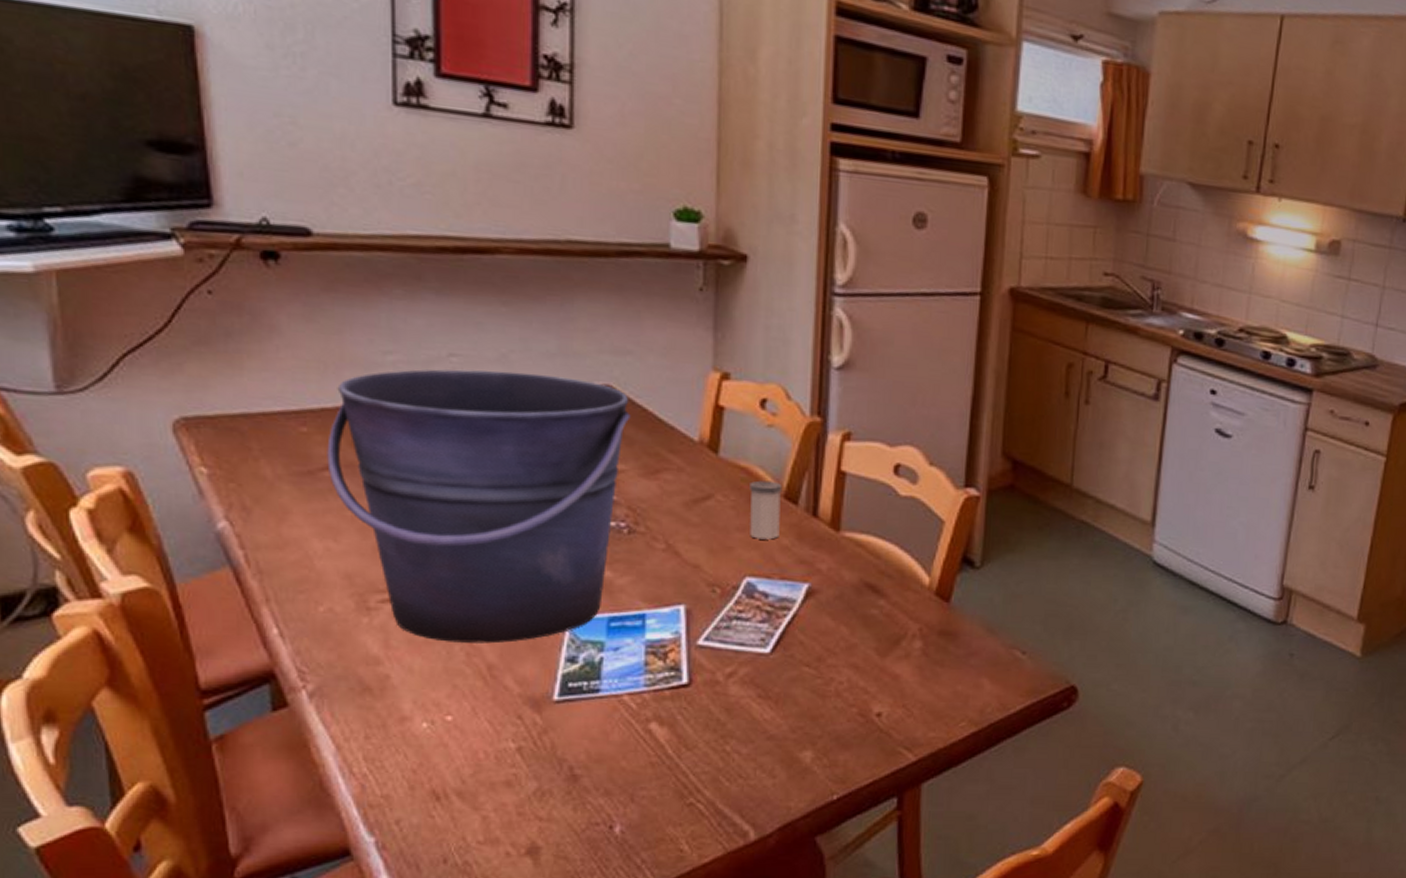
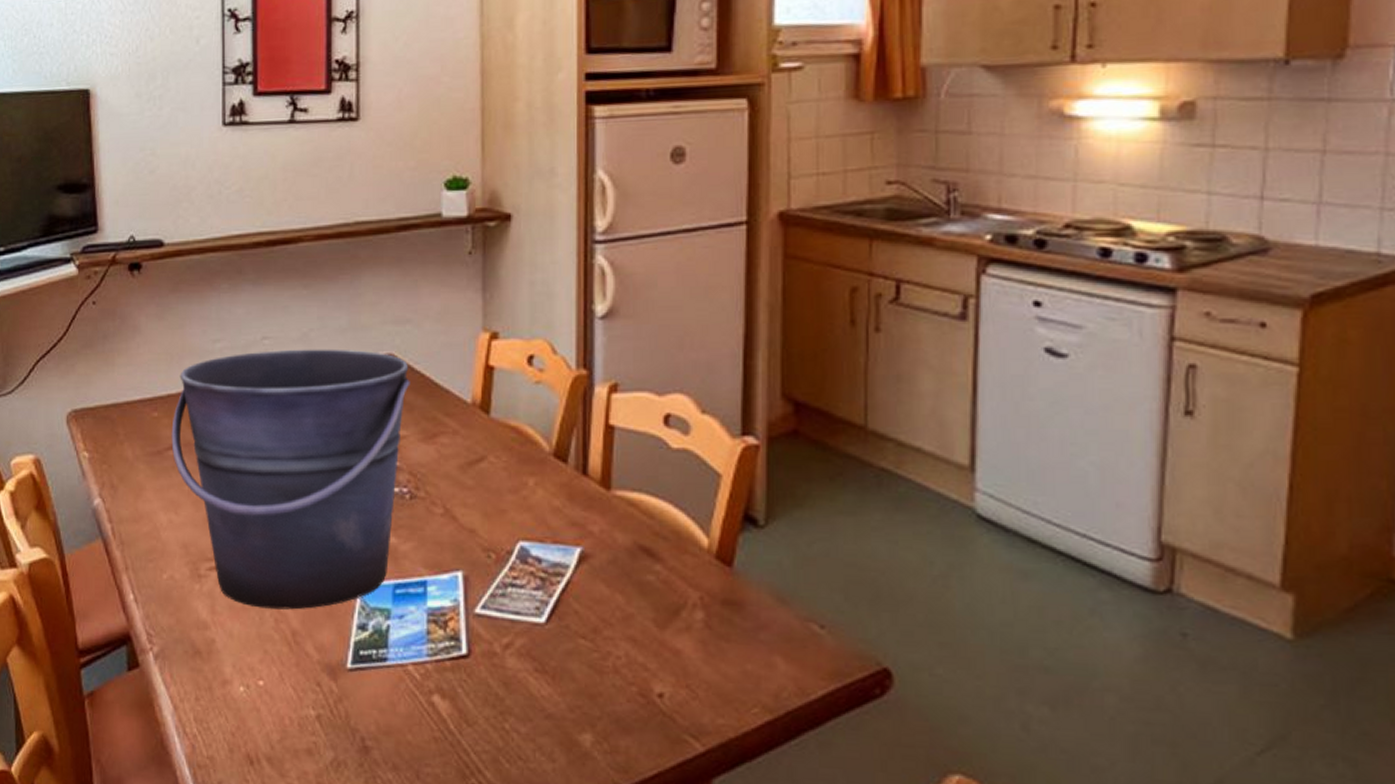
salt shaker: present [750,480,783,540] -> none [520,439,552,501]

